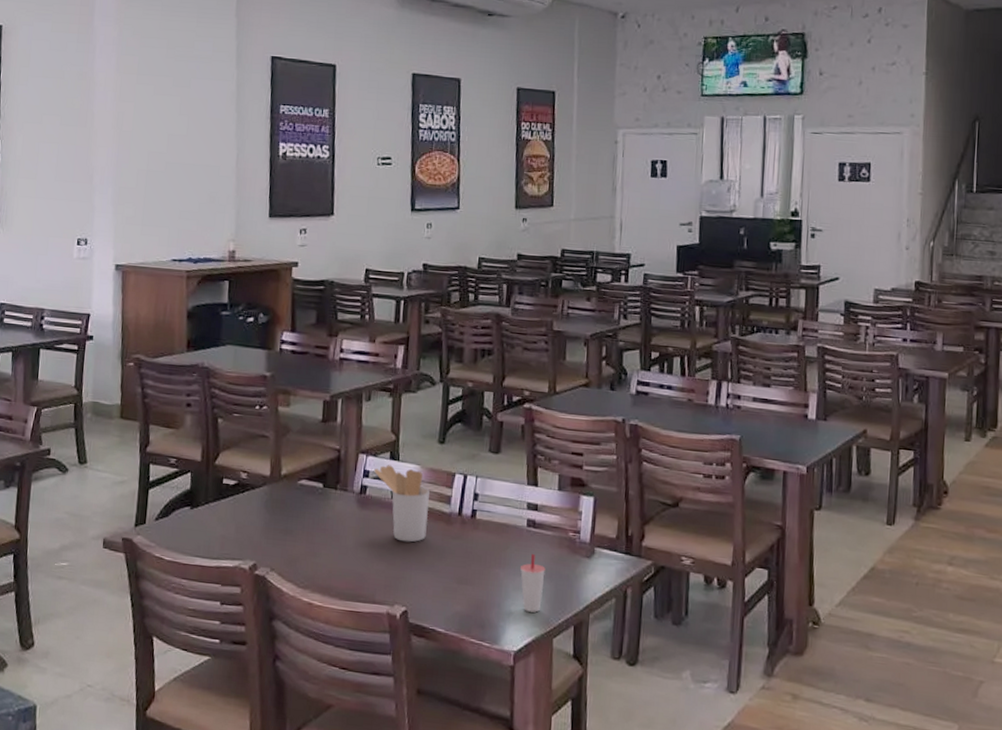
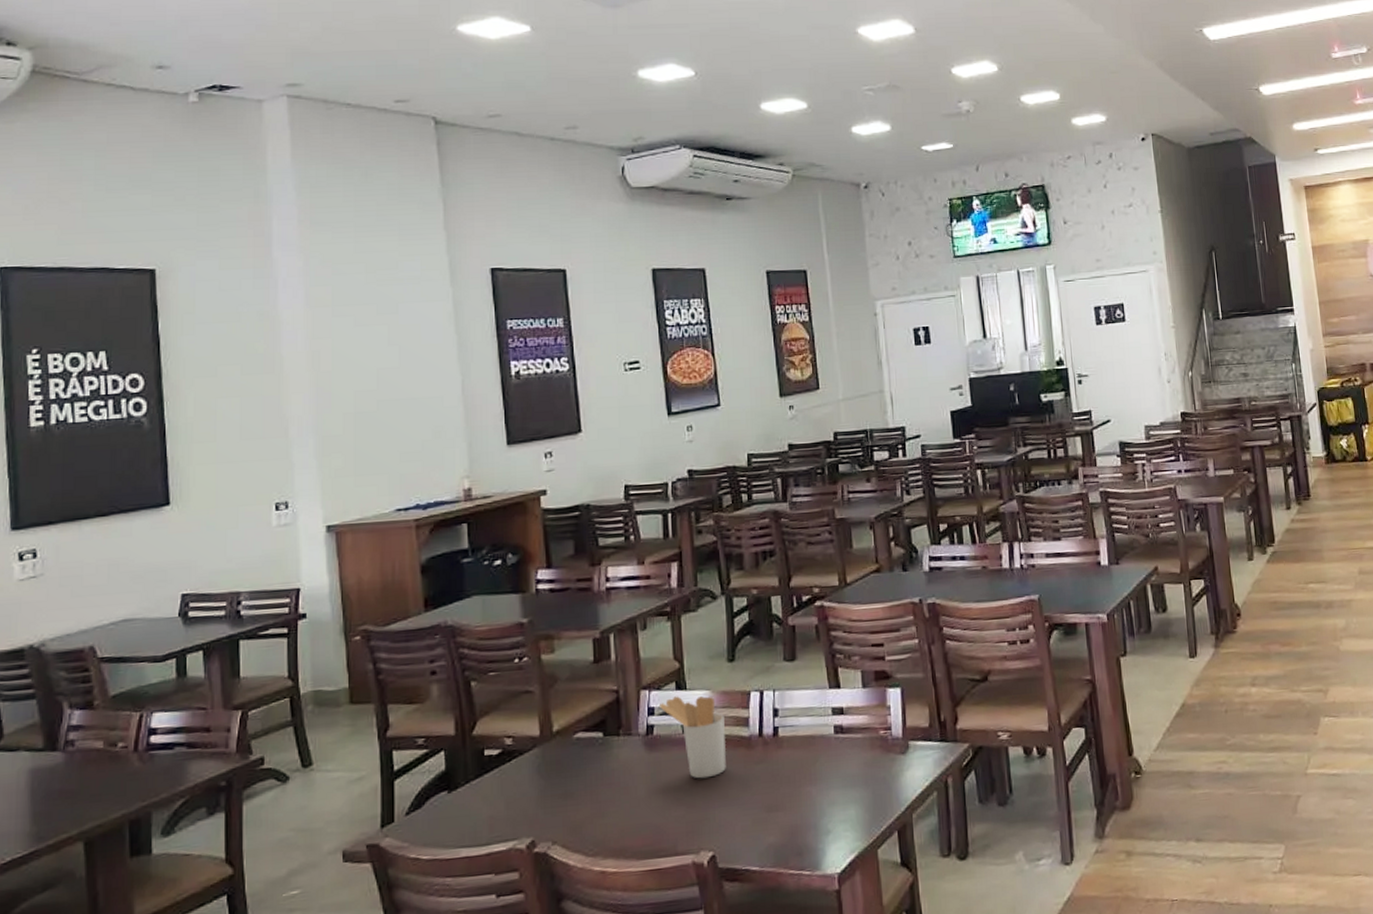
cup: present [519,553,546,613] -> none [832,761,861,827]

